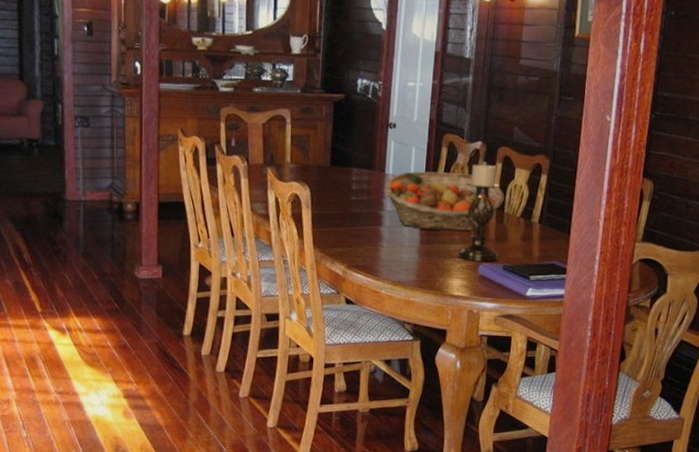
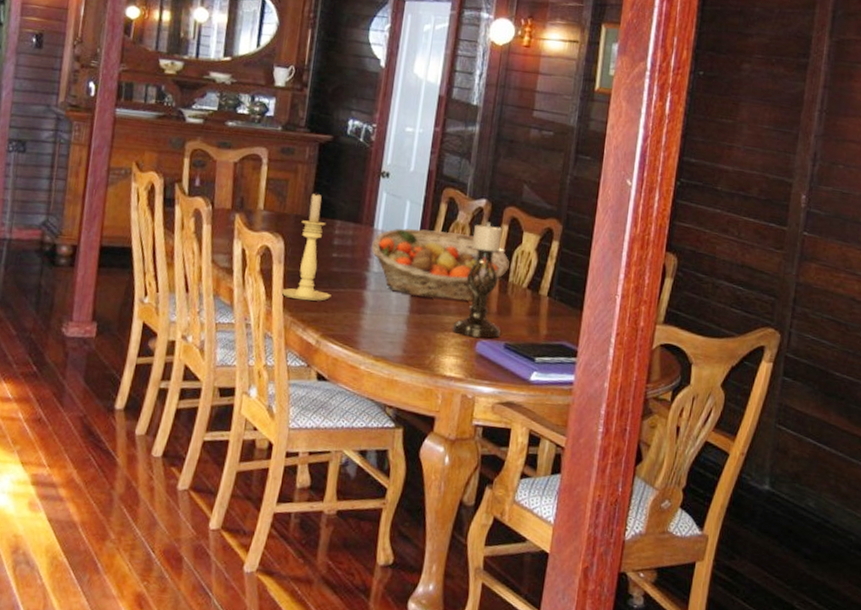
candle holder: none [310,145,353,238] -> present [280,193,331,301]

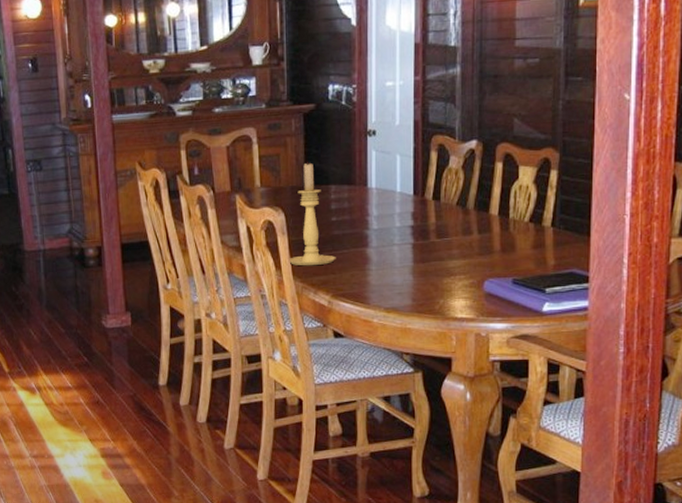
fruit basket: present [371,228,510,301] -> none [368,178,508,247]
candle holder: present [452,221,506,338] -> none [458,162,507,277]

